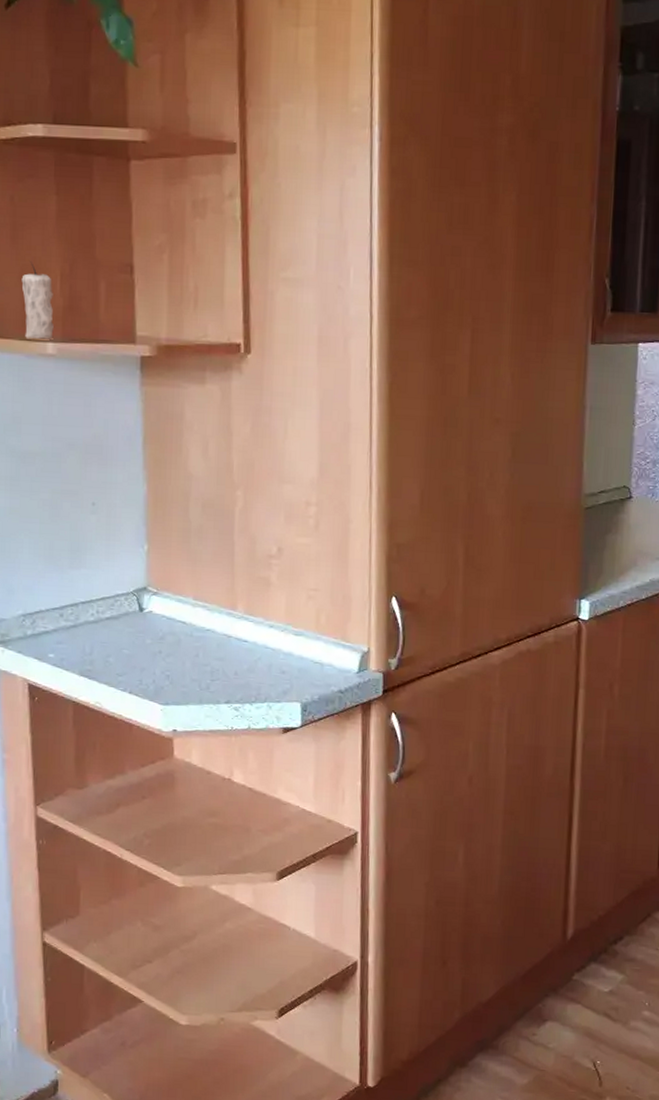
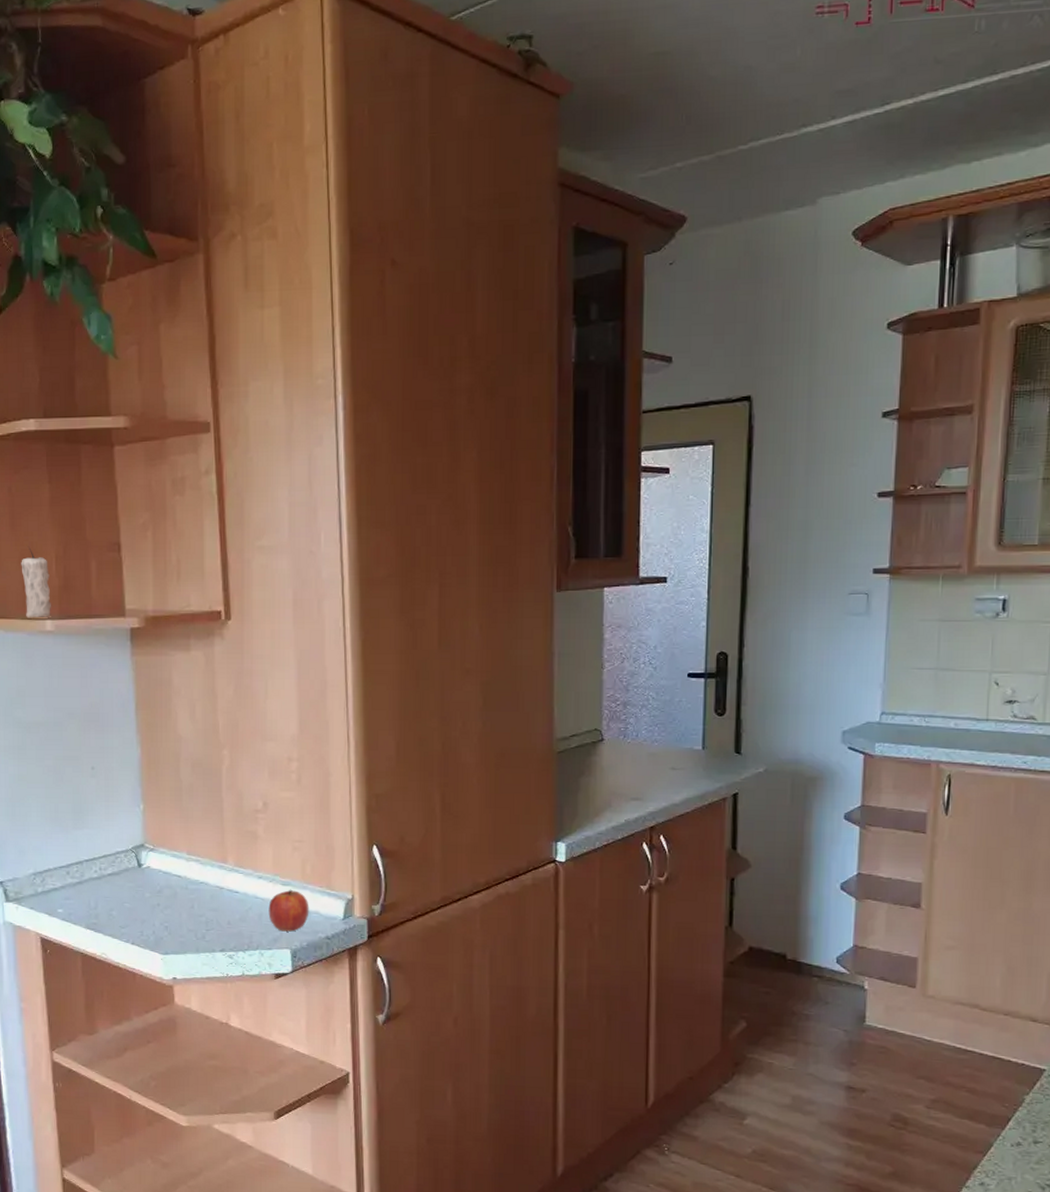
fruit: none [279,639,323,684] -> present [268,889,309,932]

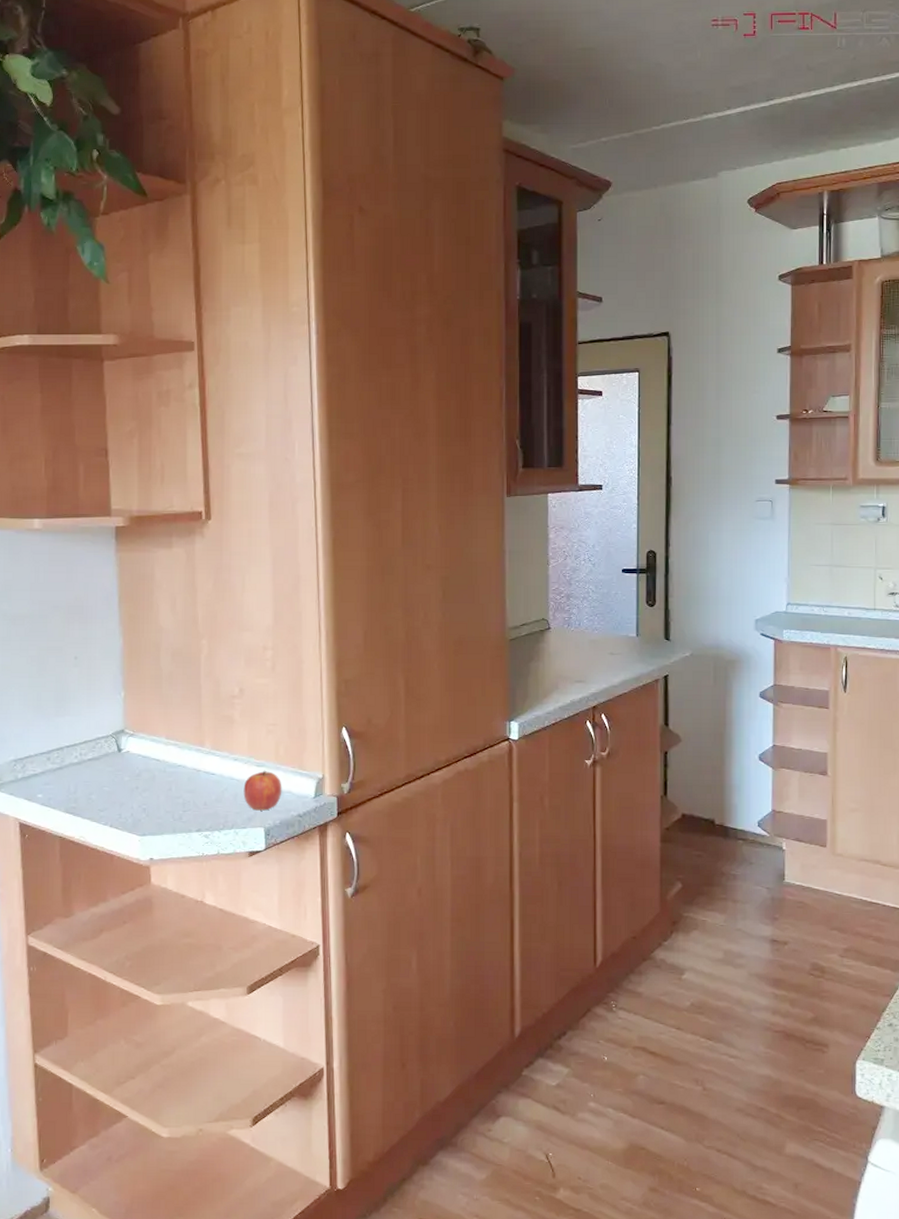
candle: present [21,546,52,618] -> none [11,450,41,517]

